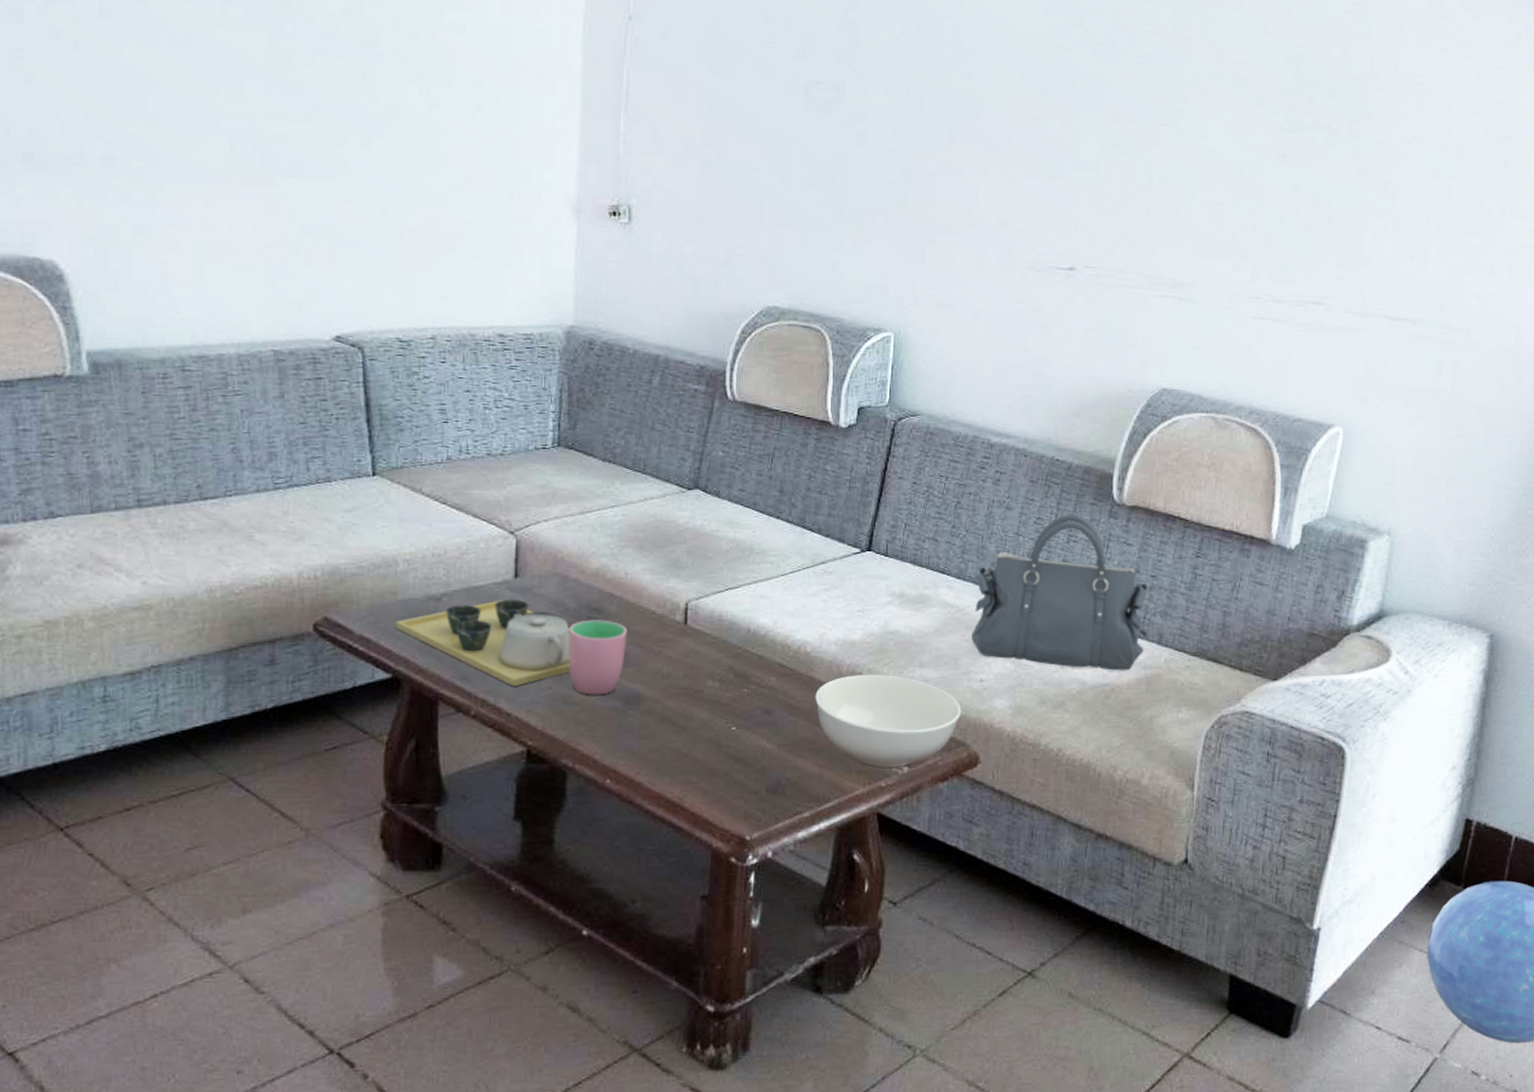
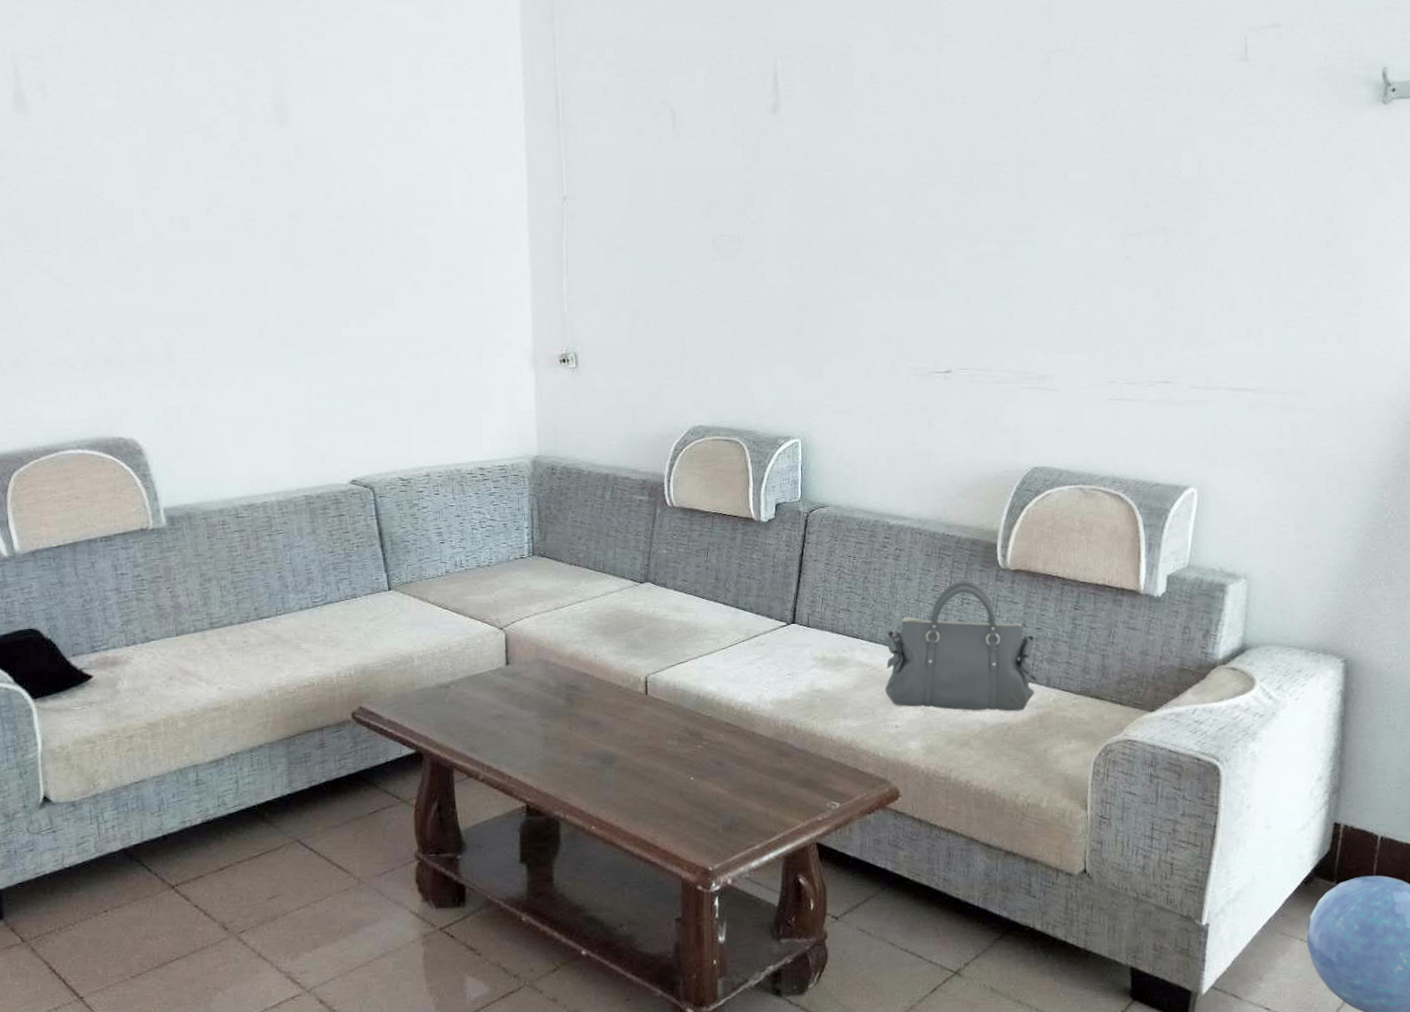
tea set: present [395,599,571,687] -> none [415,682,556,755]
cup: present [568,619,628,695] -> none [552,695,600,758]
bowl: present [815,674,962,769] -> none [757,726,882,805]

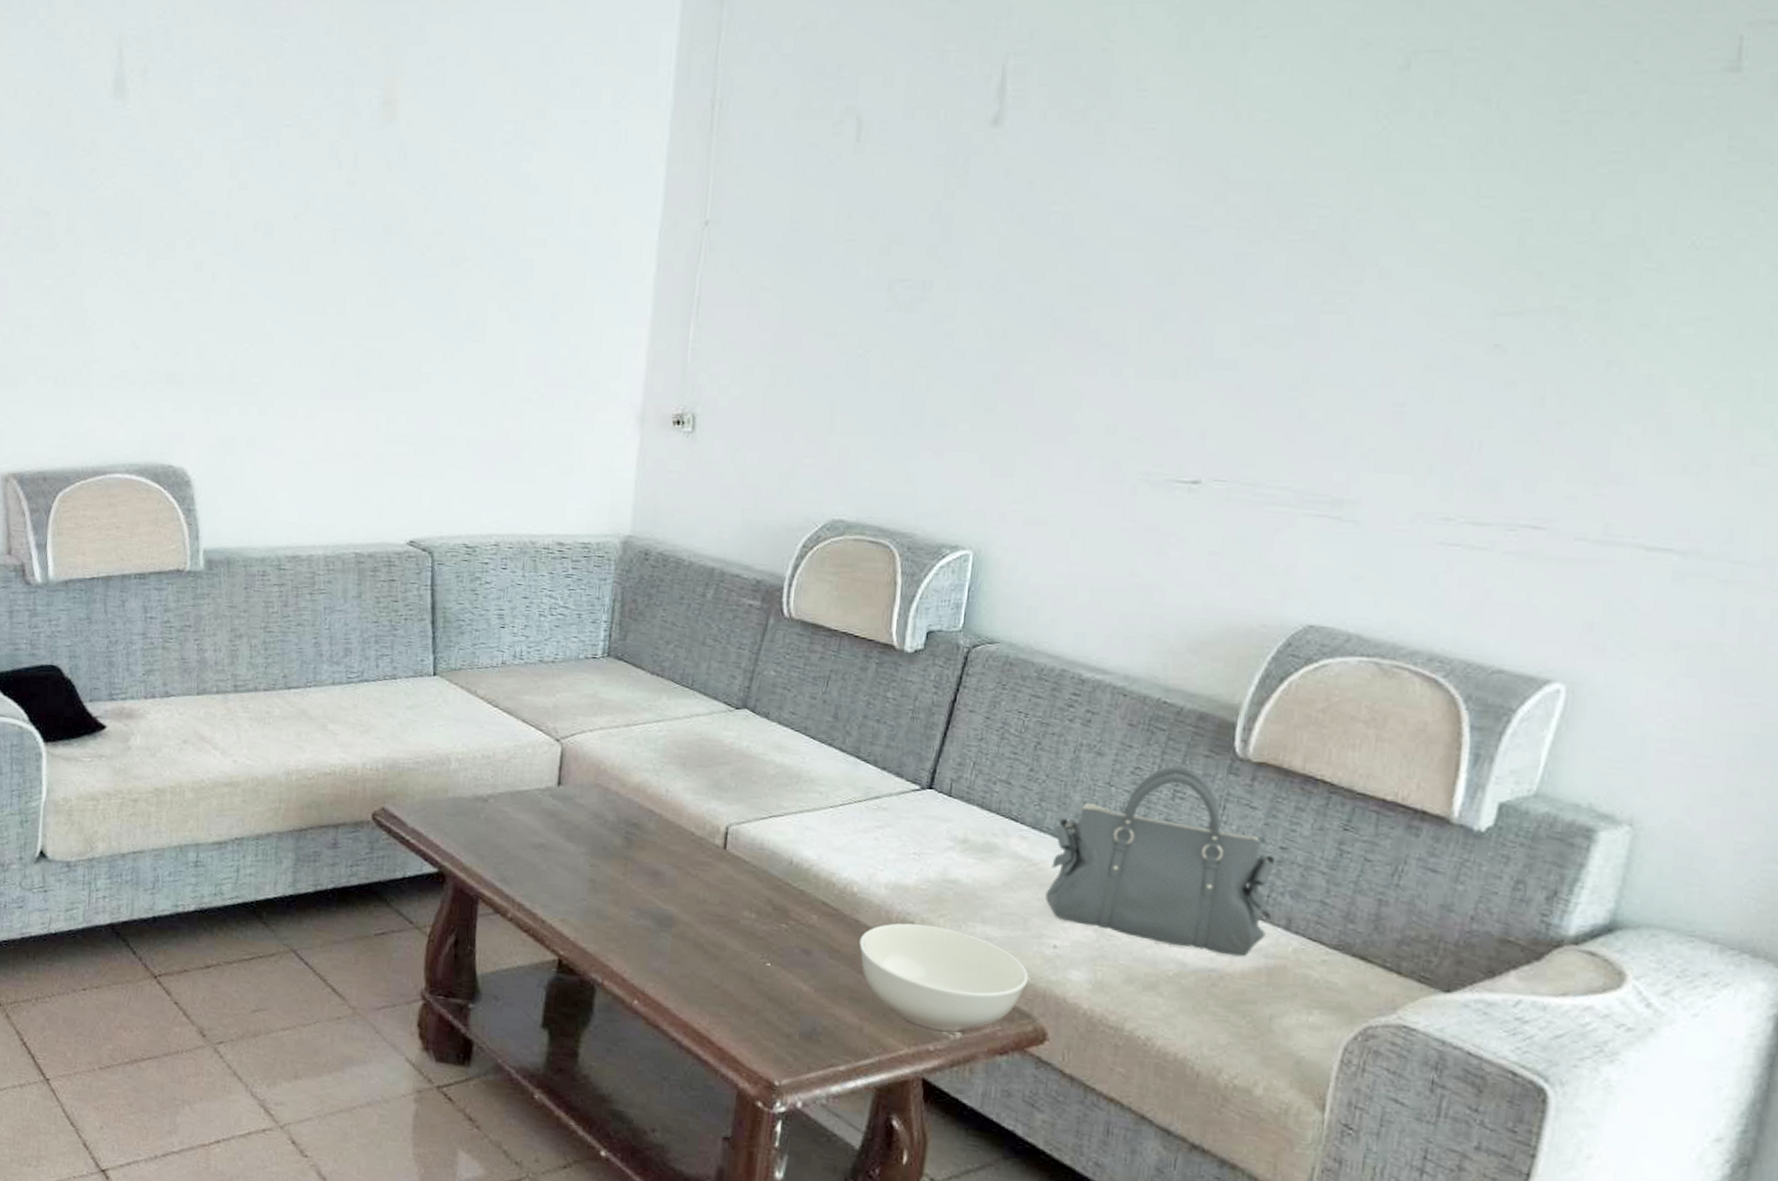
bowl: none [757,726,882,805] -> present [859,923,1029,1033]

